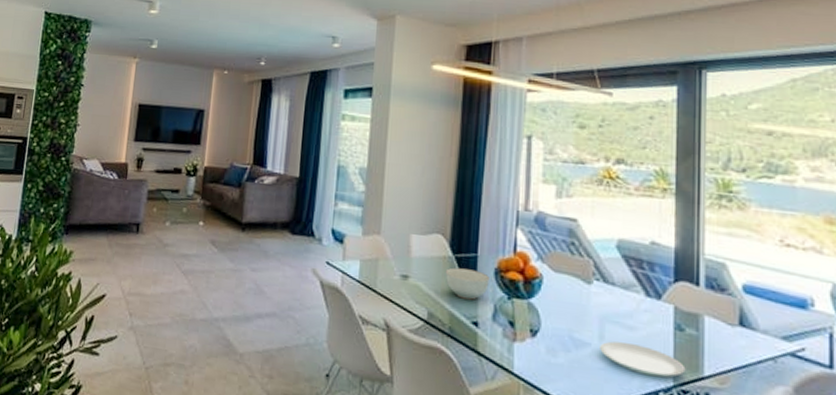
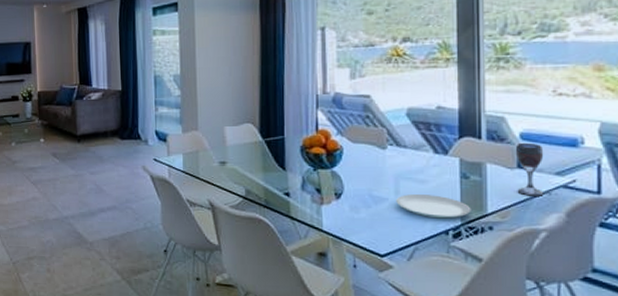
bowl: present [445,267,489,300] -> none [257,150,296,175]
cup: none [737,296,769,363] -> present [515,142,544,196]

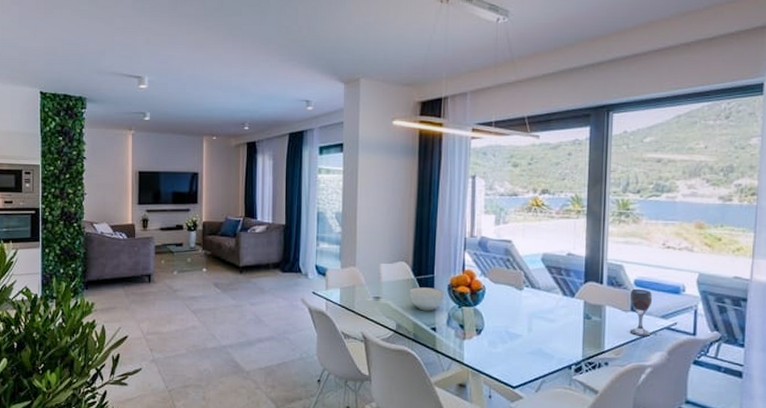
bowl: none [257,150,296,175] -> present [409,287,444,311]
plate: present [396,194,471,219] -> none [529,332,591,355]

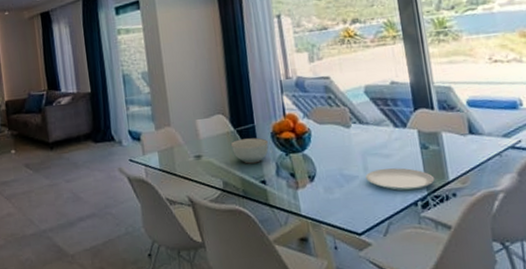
plate: none [529,332,591,355] -> present [365,168,435,191]
cup: present [629,288,653,336] -> none [464,108,496,160]

